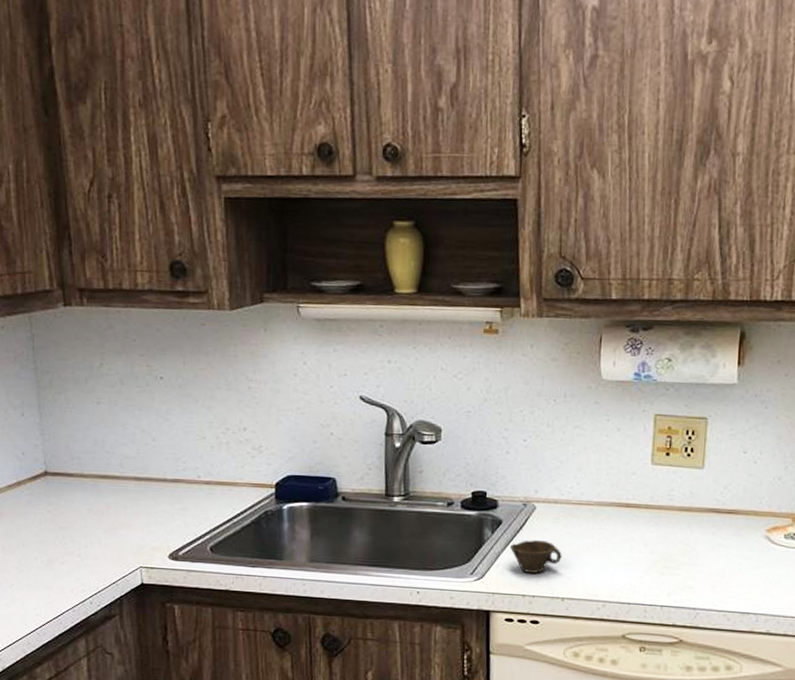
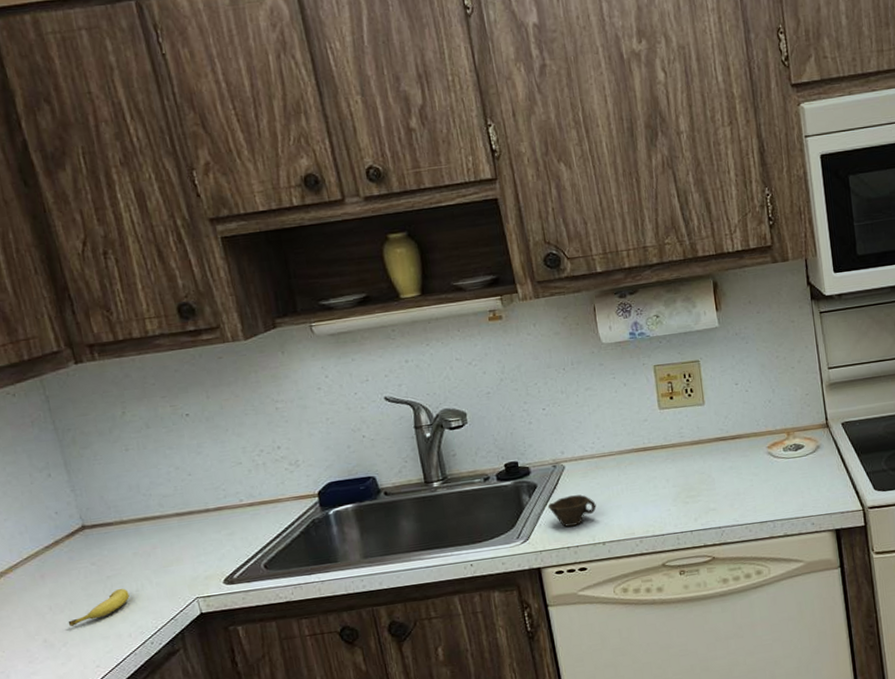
fruit: none [17,542,77,570] -> present [68,588,130,626]

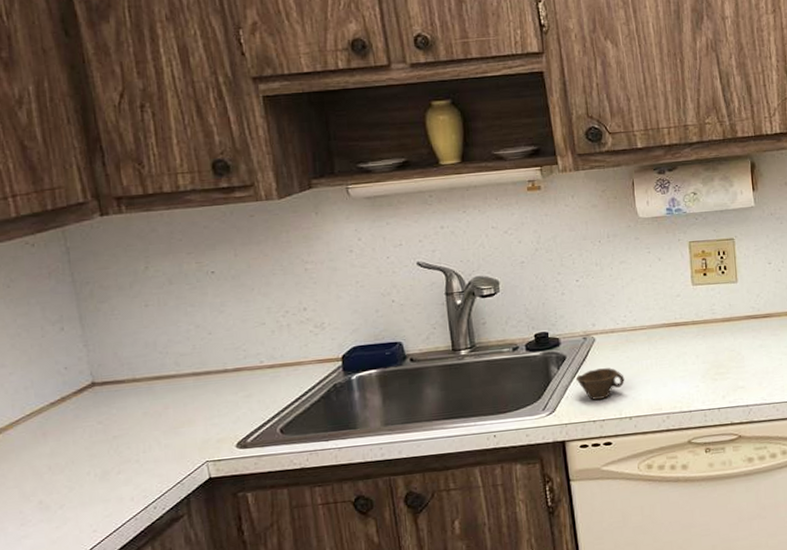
fruit: present [68,588,130,626] -> none [67,449,135,488]

